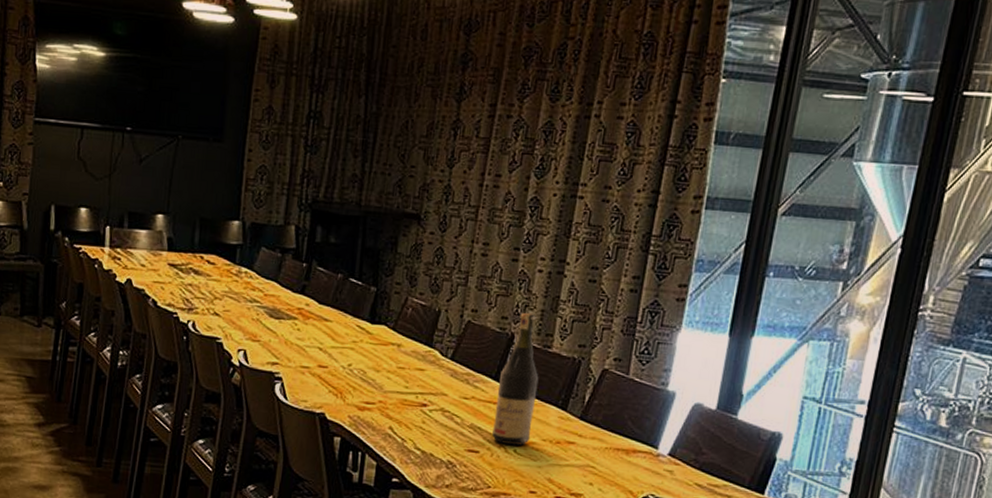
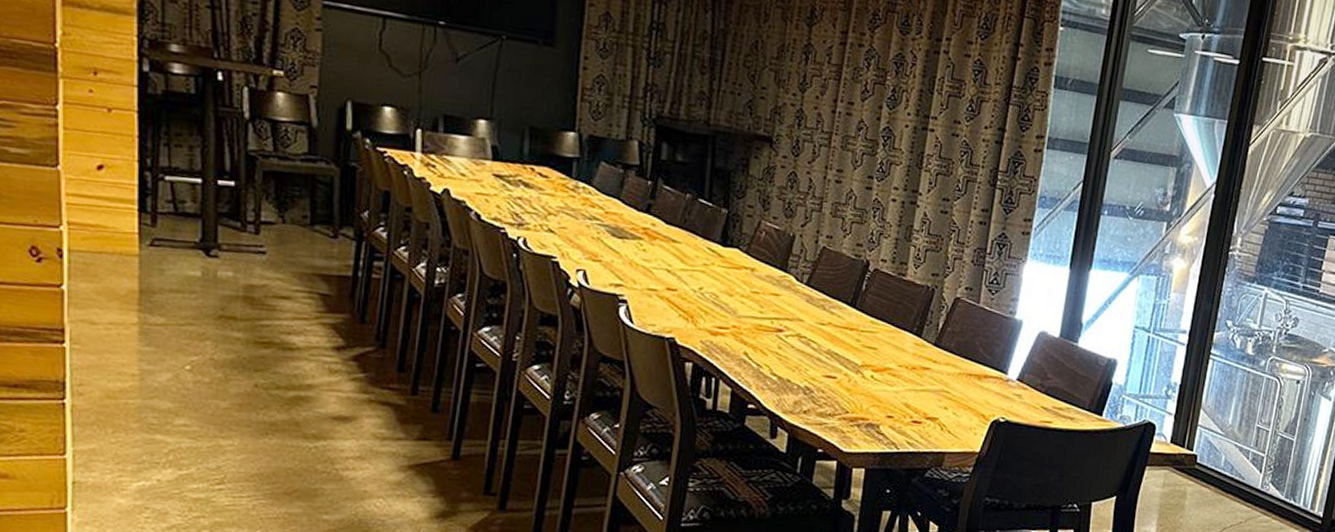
wine bottle: present [492,312,539,446] -> none [849,240,894,371]

